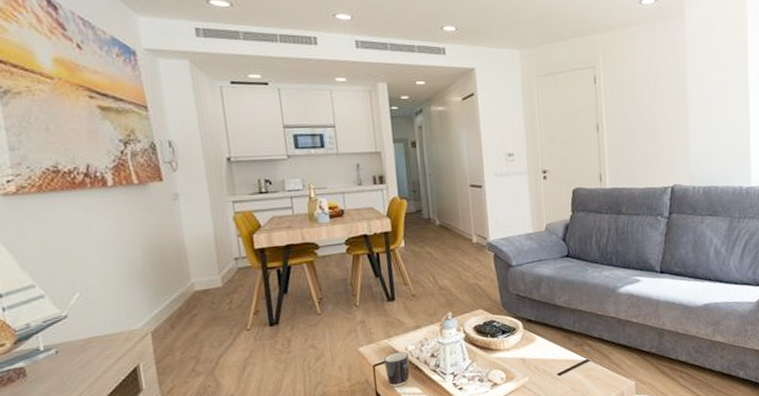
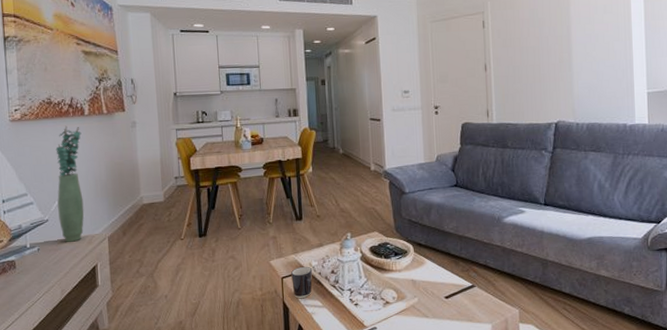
vase: none [70,199,118,341] -> present [55,125,84,242]

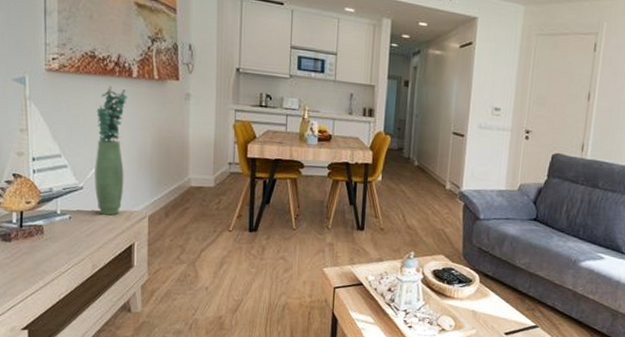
mug: present [290,266,313,299] -> none [344,279,368,312]

